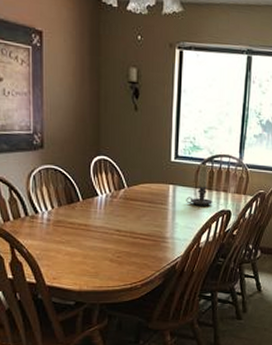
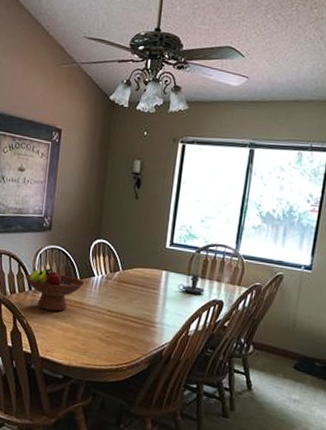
fruit bowl: none [18,190,88,236] -> present [24,268,85,311]

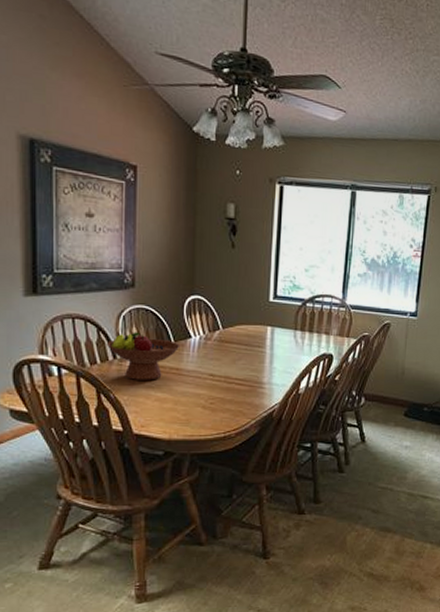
candle holder: present [178,252,205,295] -> none [285,304,313,349]

